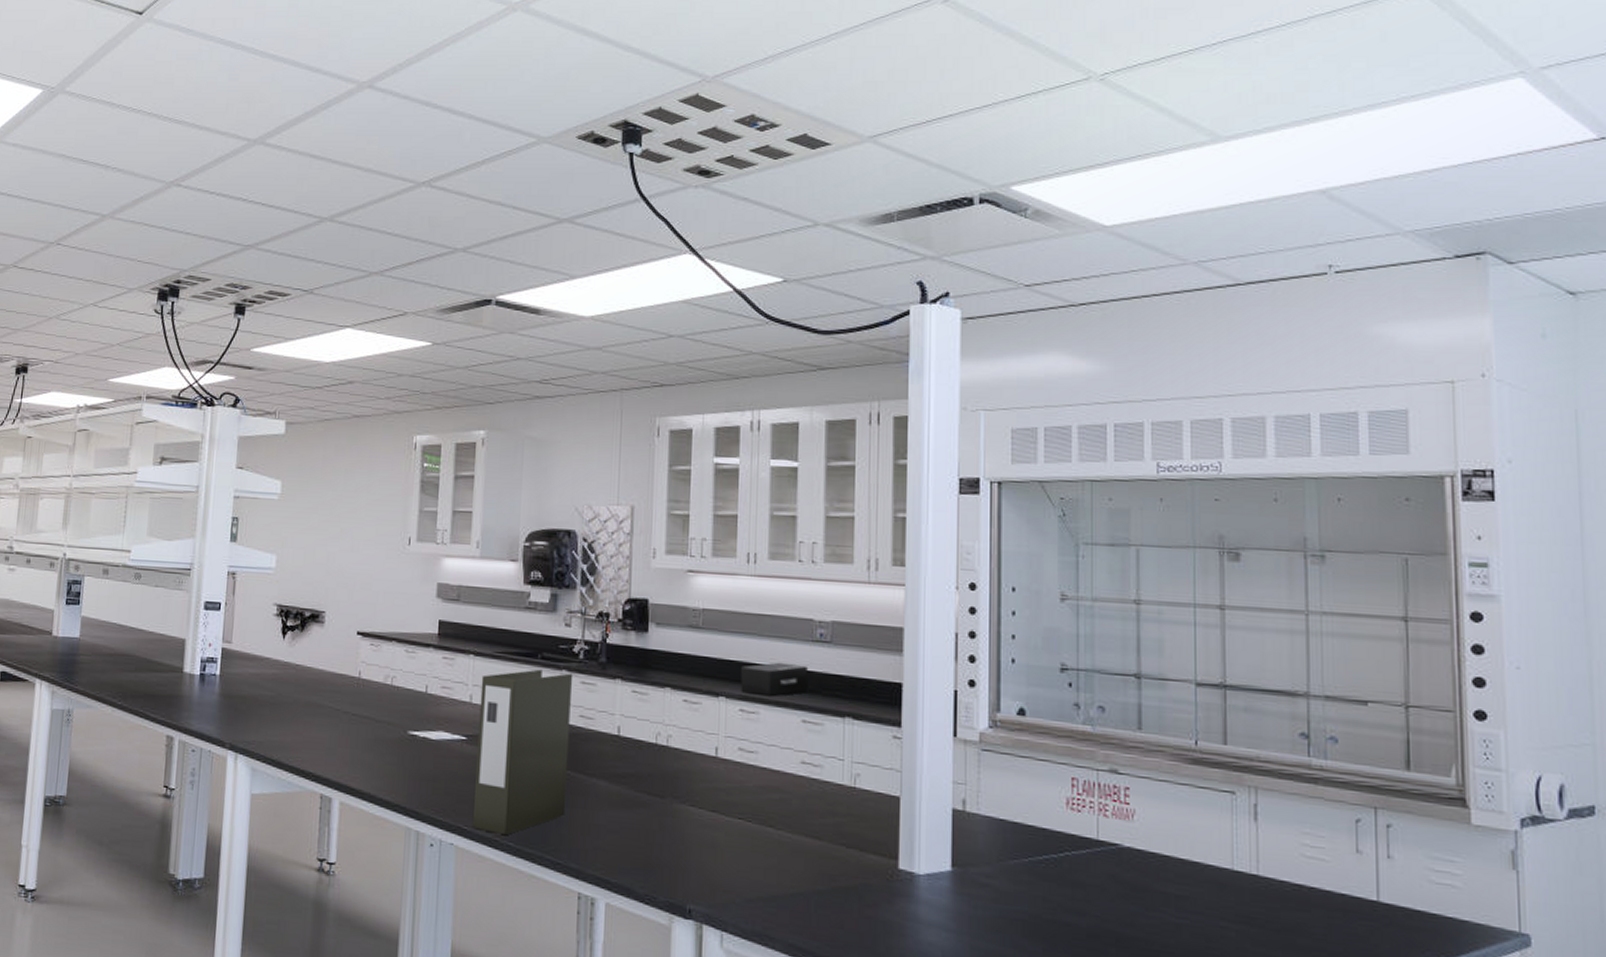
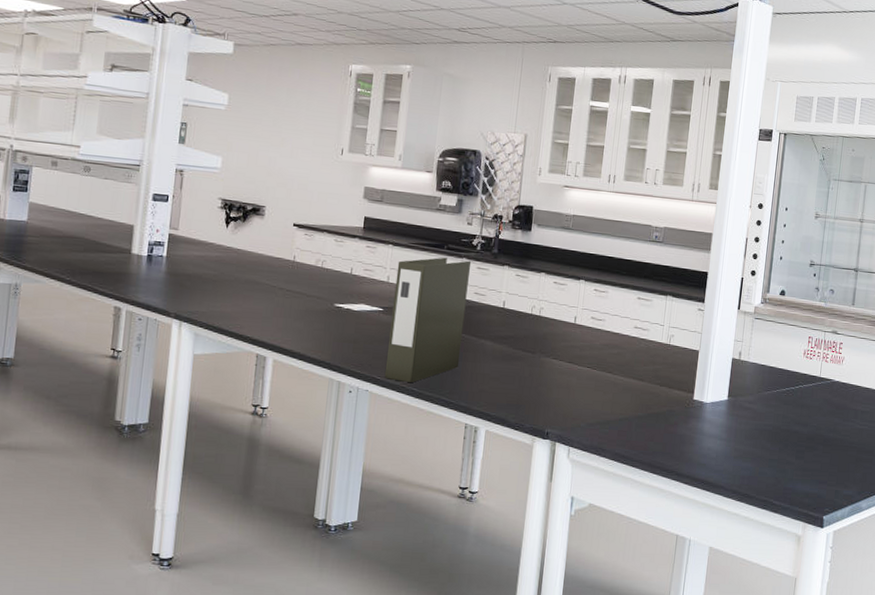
box: present [740,662,809,697] -> none [596,255,645,281]

